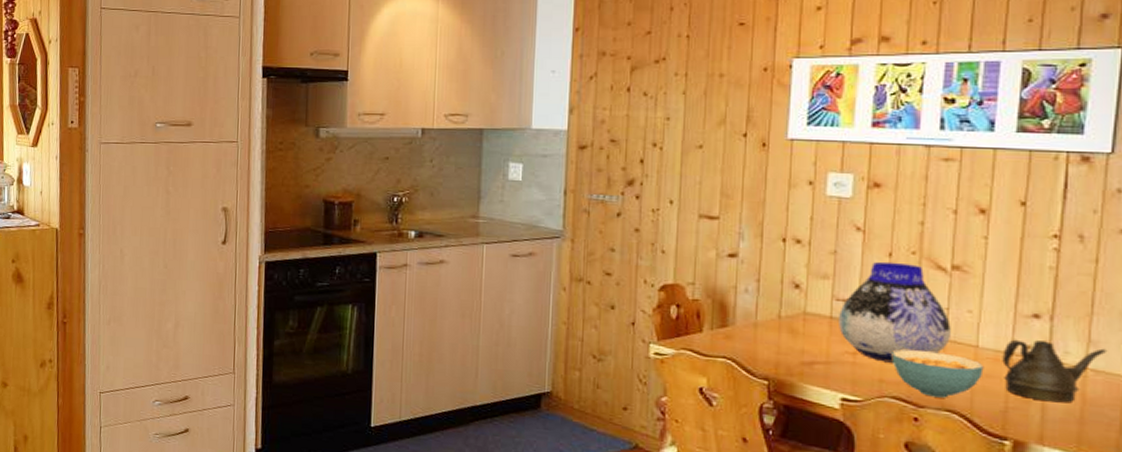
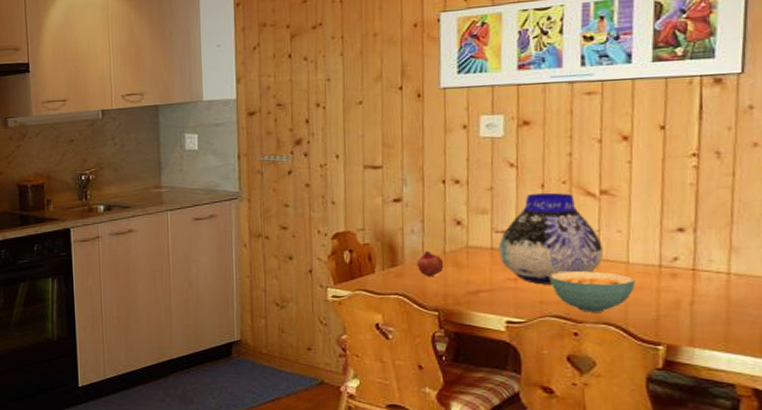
fruit: none [749,312,778,341] -> present [417,250,444,276]
teapot: present [1002,339,1108,403] -> none [652,252,748,307]

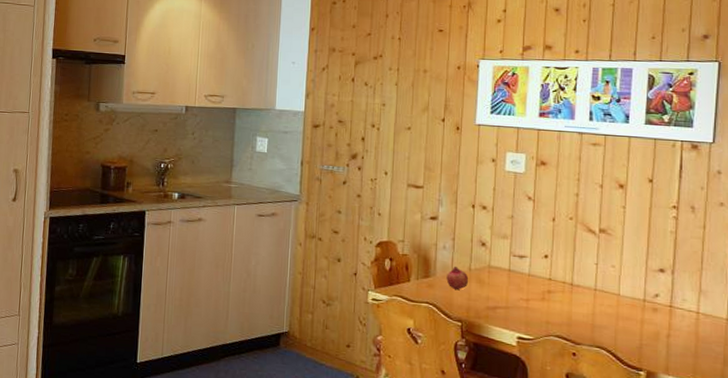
vase: present [498,192,603,285] -> none [514,225,599,308]
cereal bowl: present [550,271,635,312] -> none [555,297,624,337]

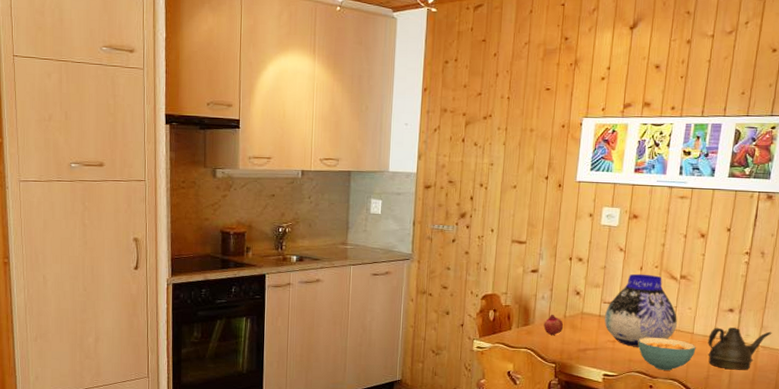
vase: none [514,225,599,308] -> present [604,273,677,347]
cereal bowl: none [555,297,624,337] -> present [638,337,696,371]
teapot: none [638,289,713,341] -> present [708,327,772,370]

